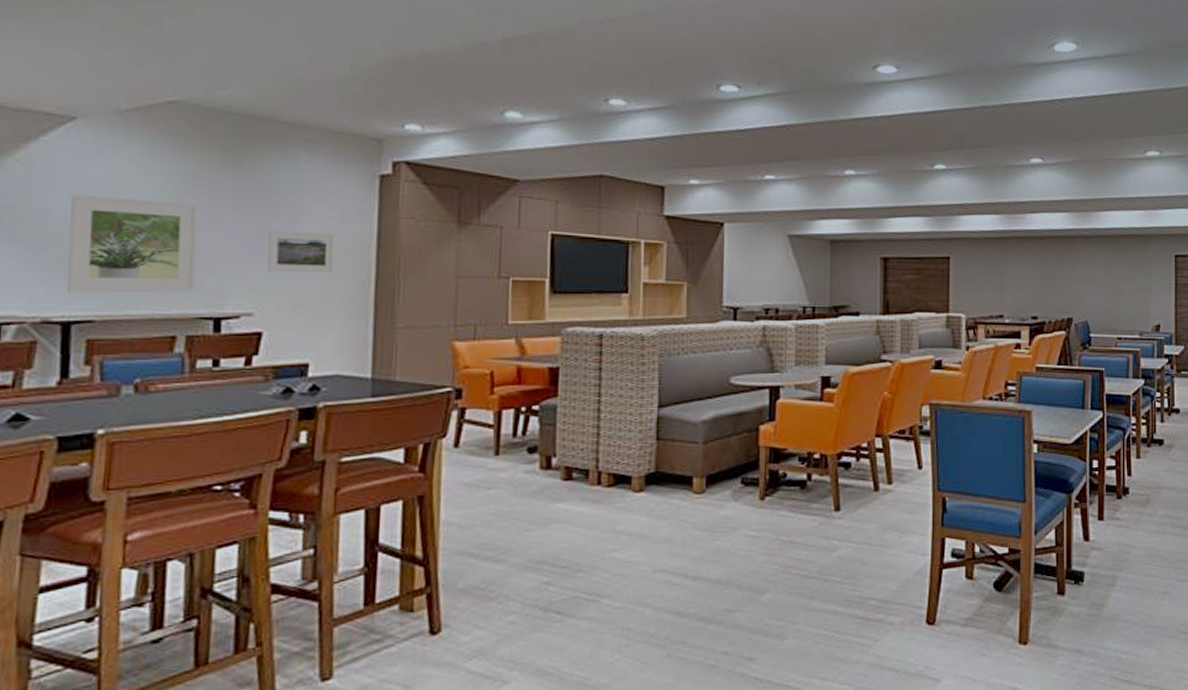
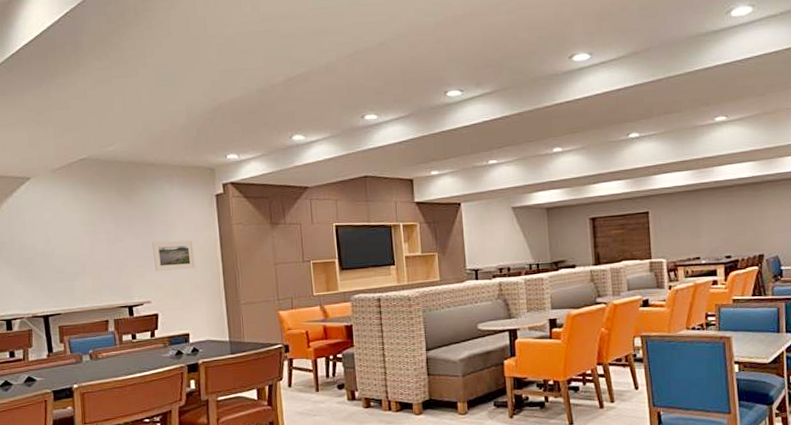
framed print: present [66,194,198,293] -> none [35,228,115,296]

